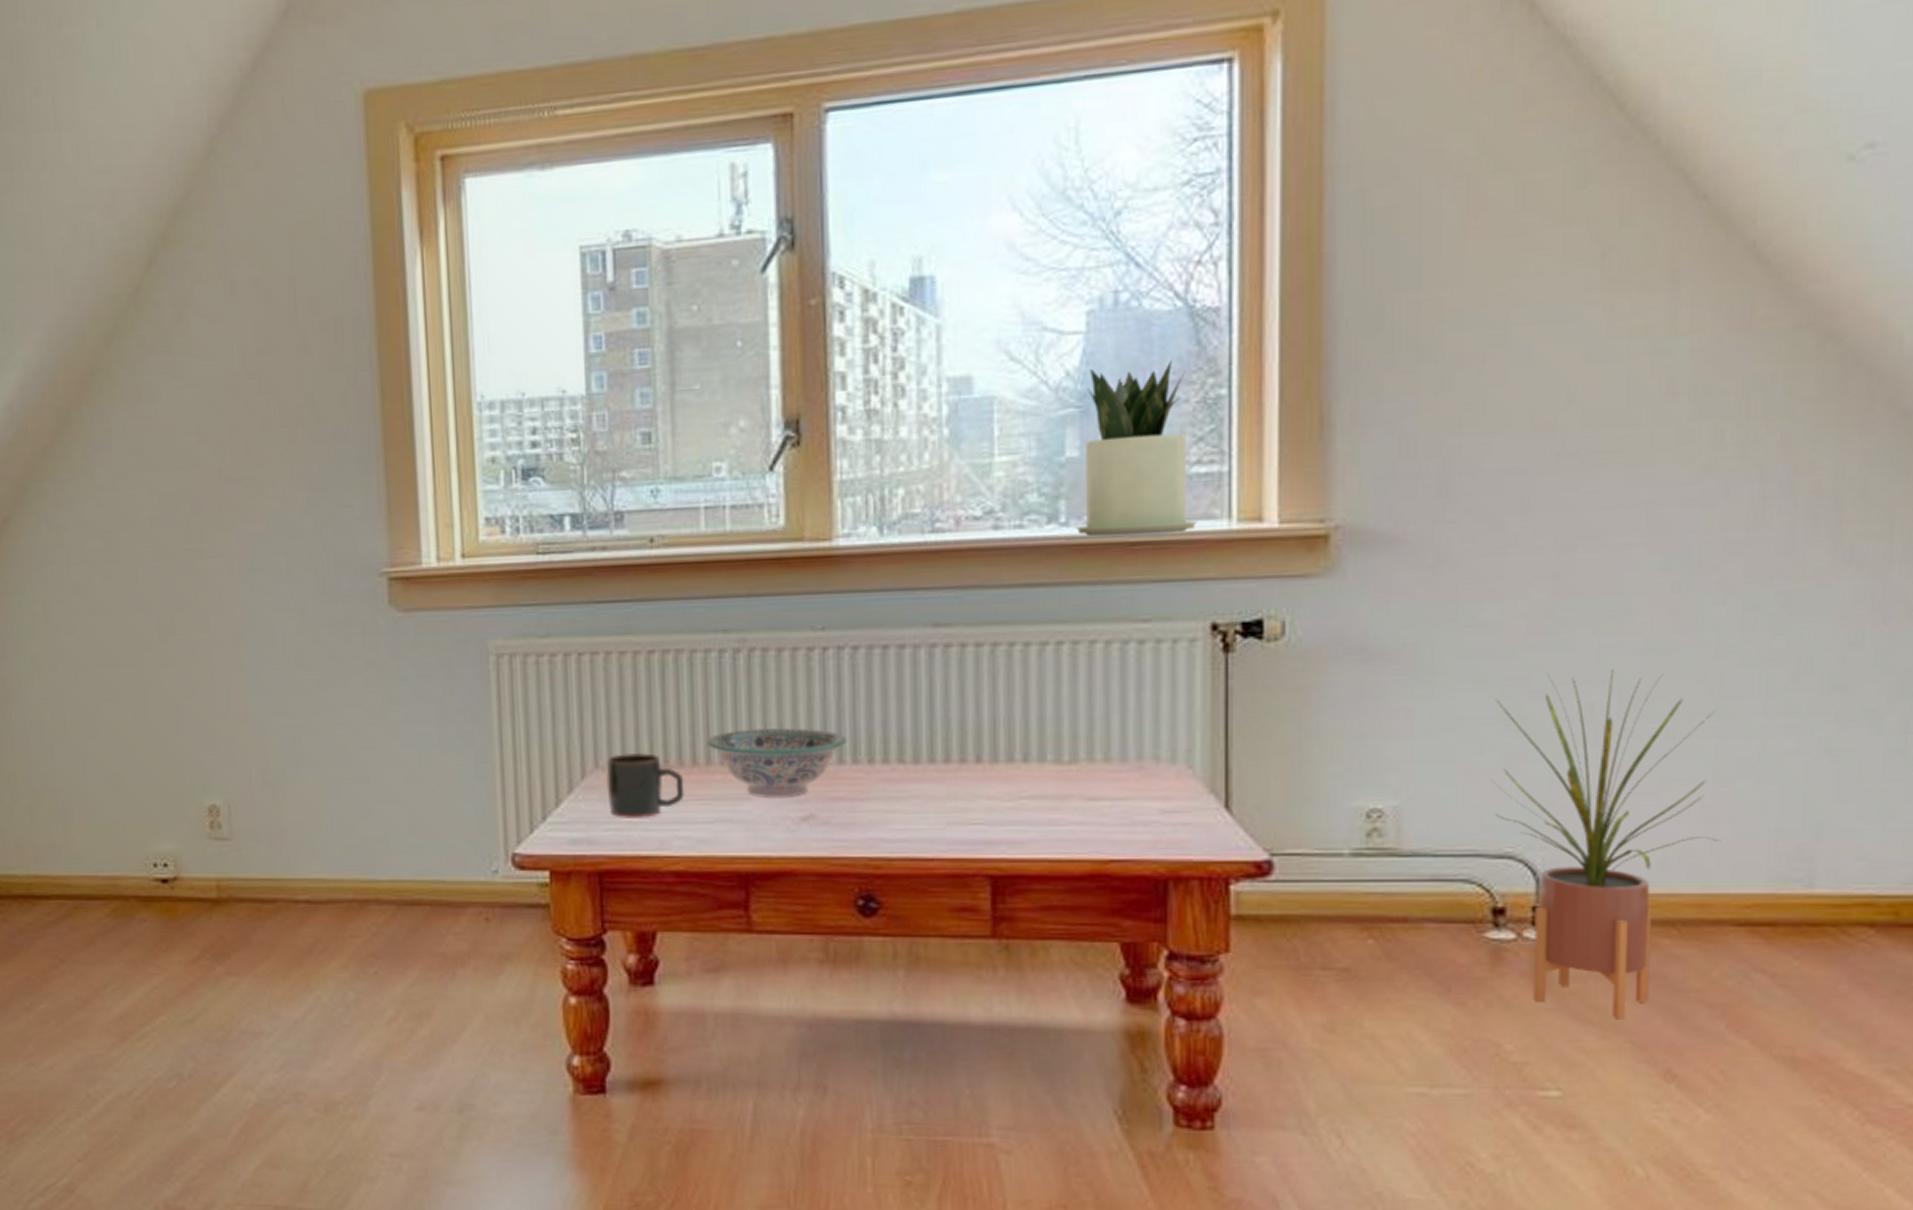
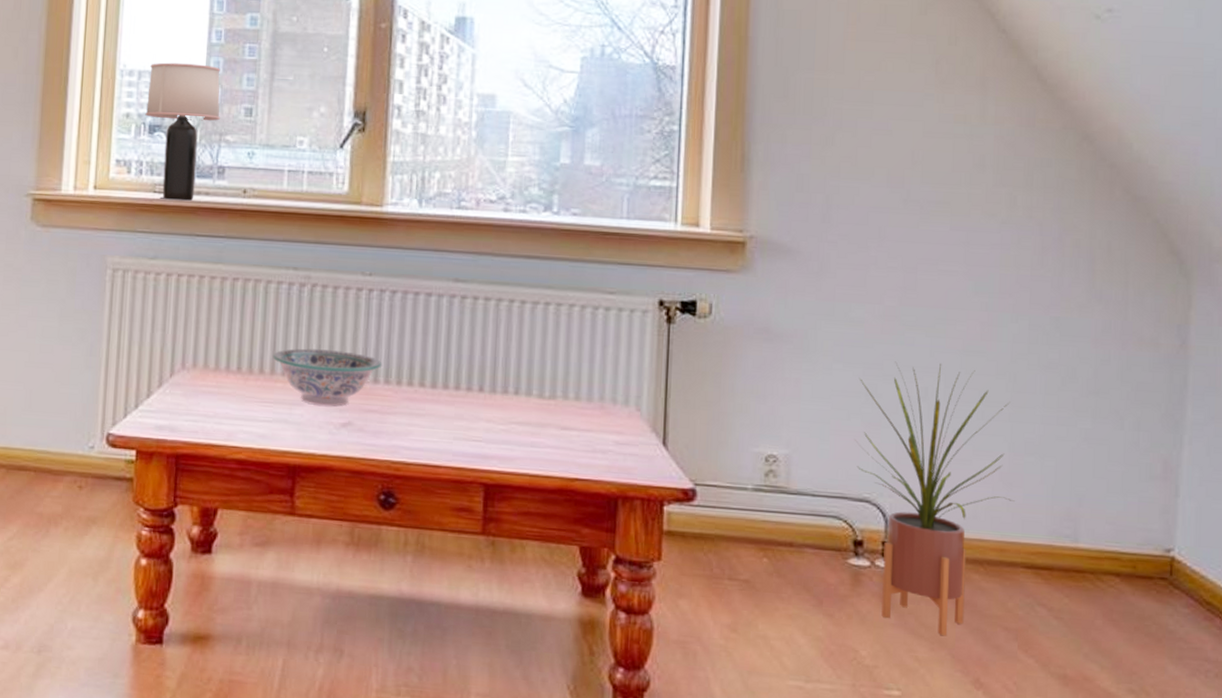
table lamp: none [515,383,612,563] -> present [145,62,221,202]
mug: present [606,752,685,818] -> none [189,359,252,413]
planter: present [1075,359,1198,537] -> none [564,100,653,229]

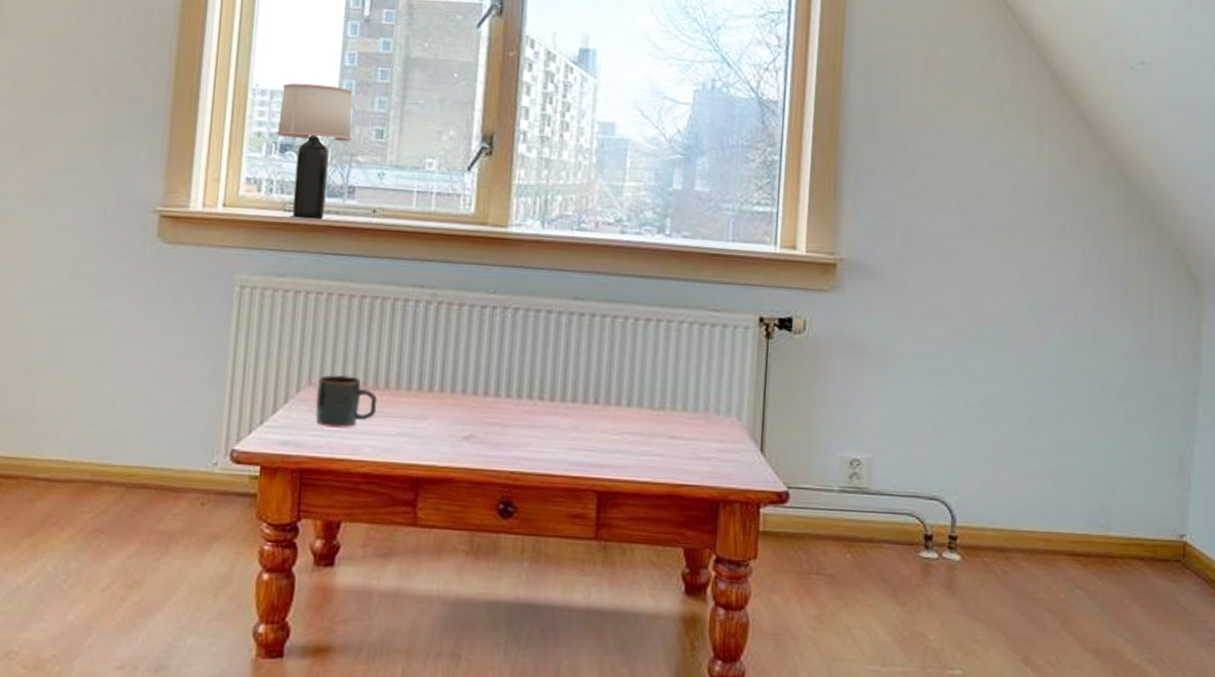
mug: none [189,359,252,413] -> present [315,375,378,428]
decorative bowl: present [272,348,383,406] -> none [398,364,504,420]
house plant: present [855,361,1015,637] -> none [927,372,1059,619]

